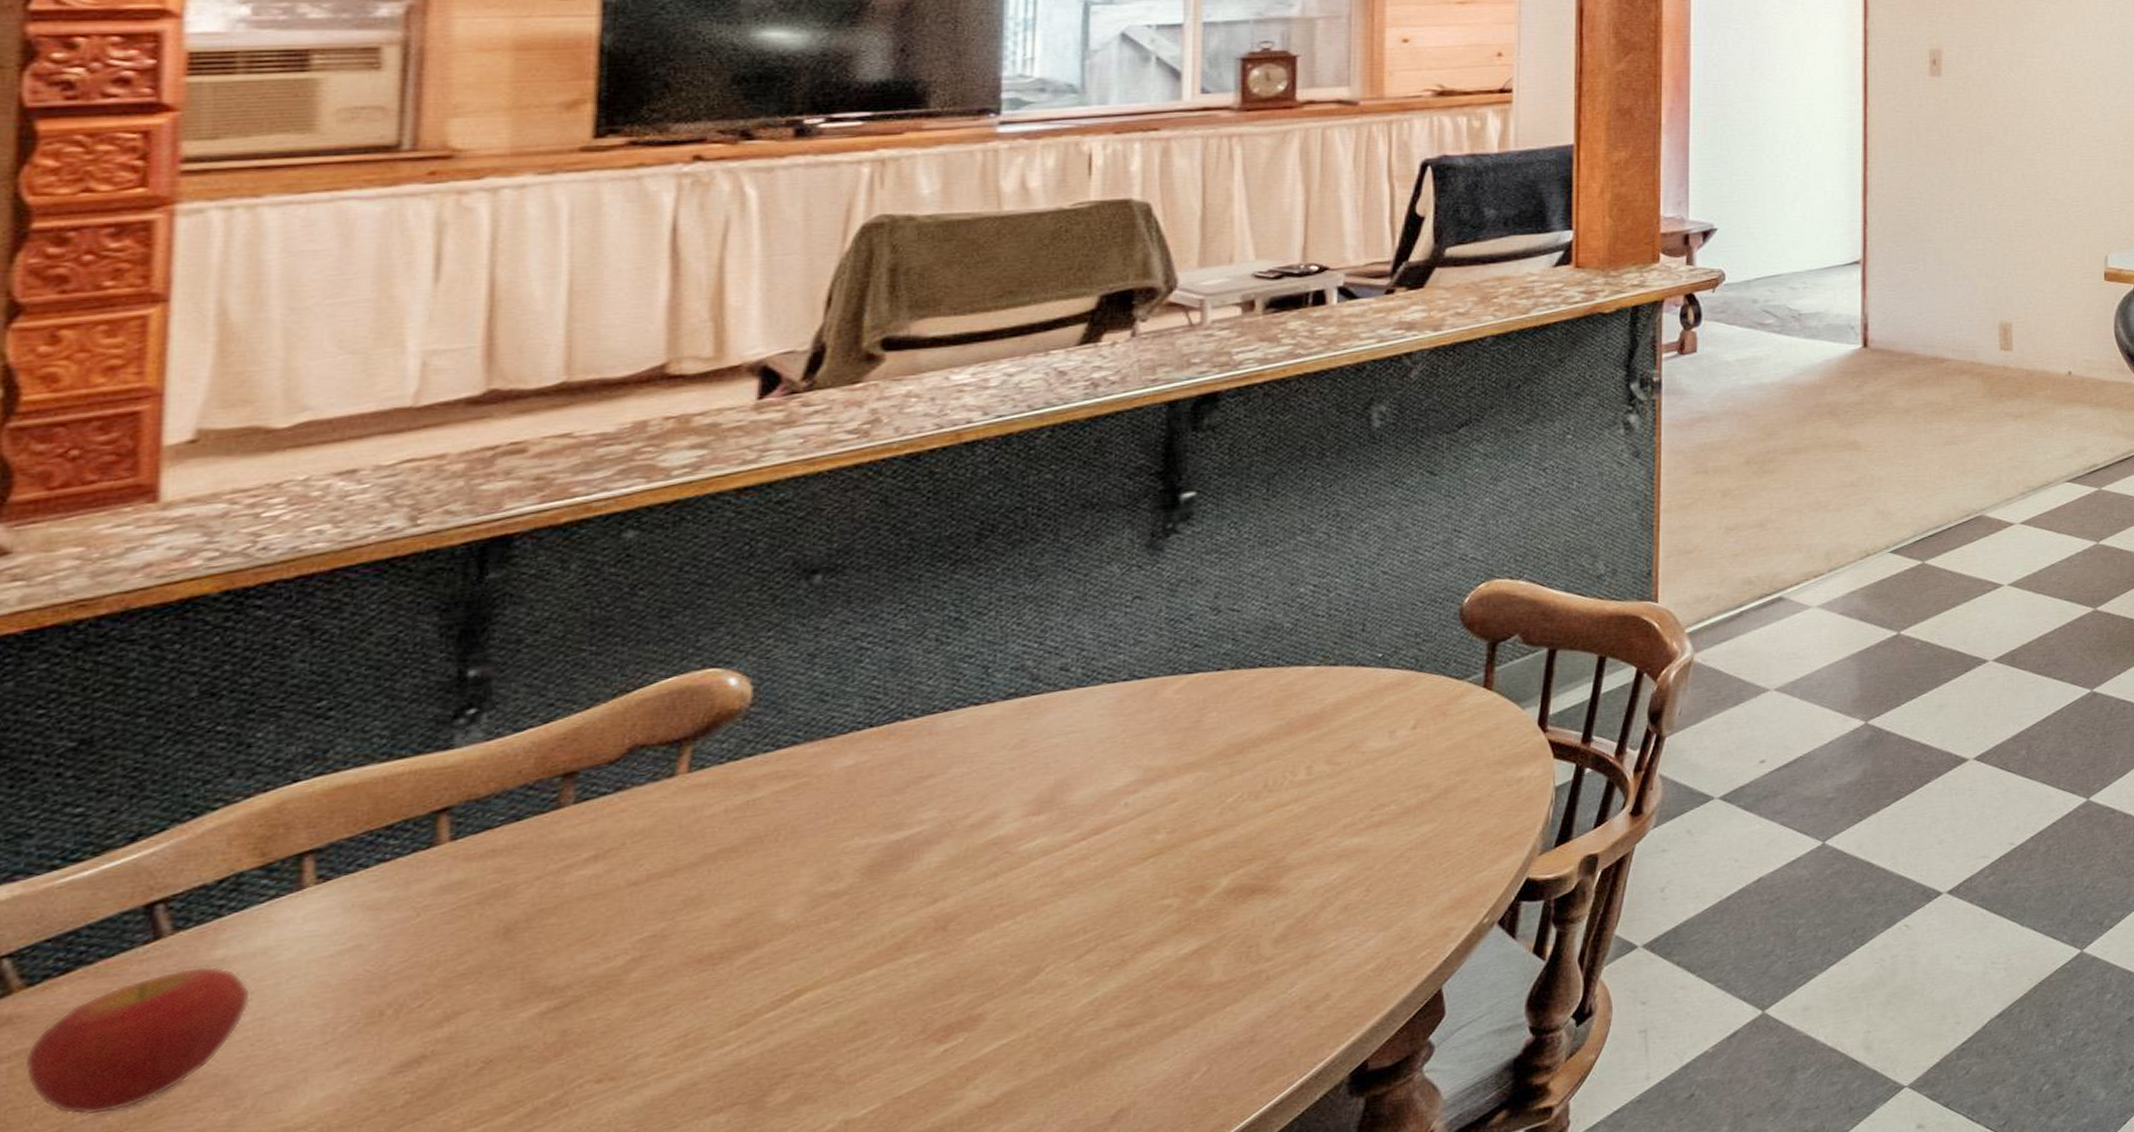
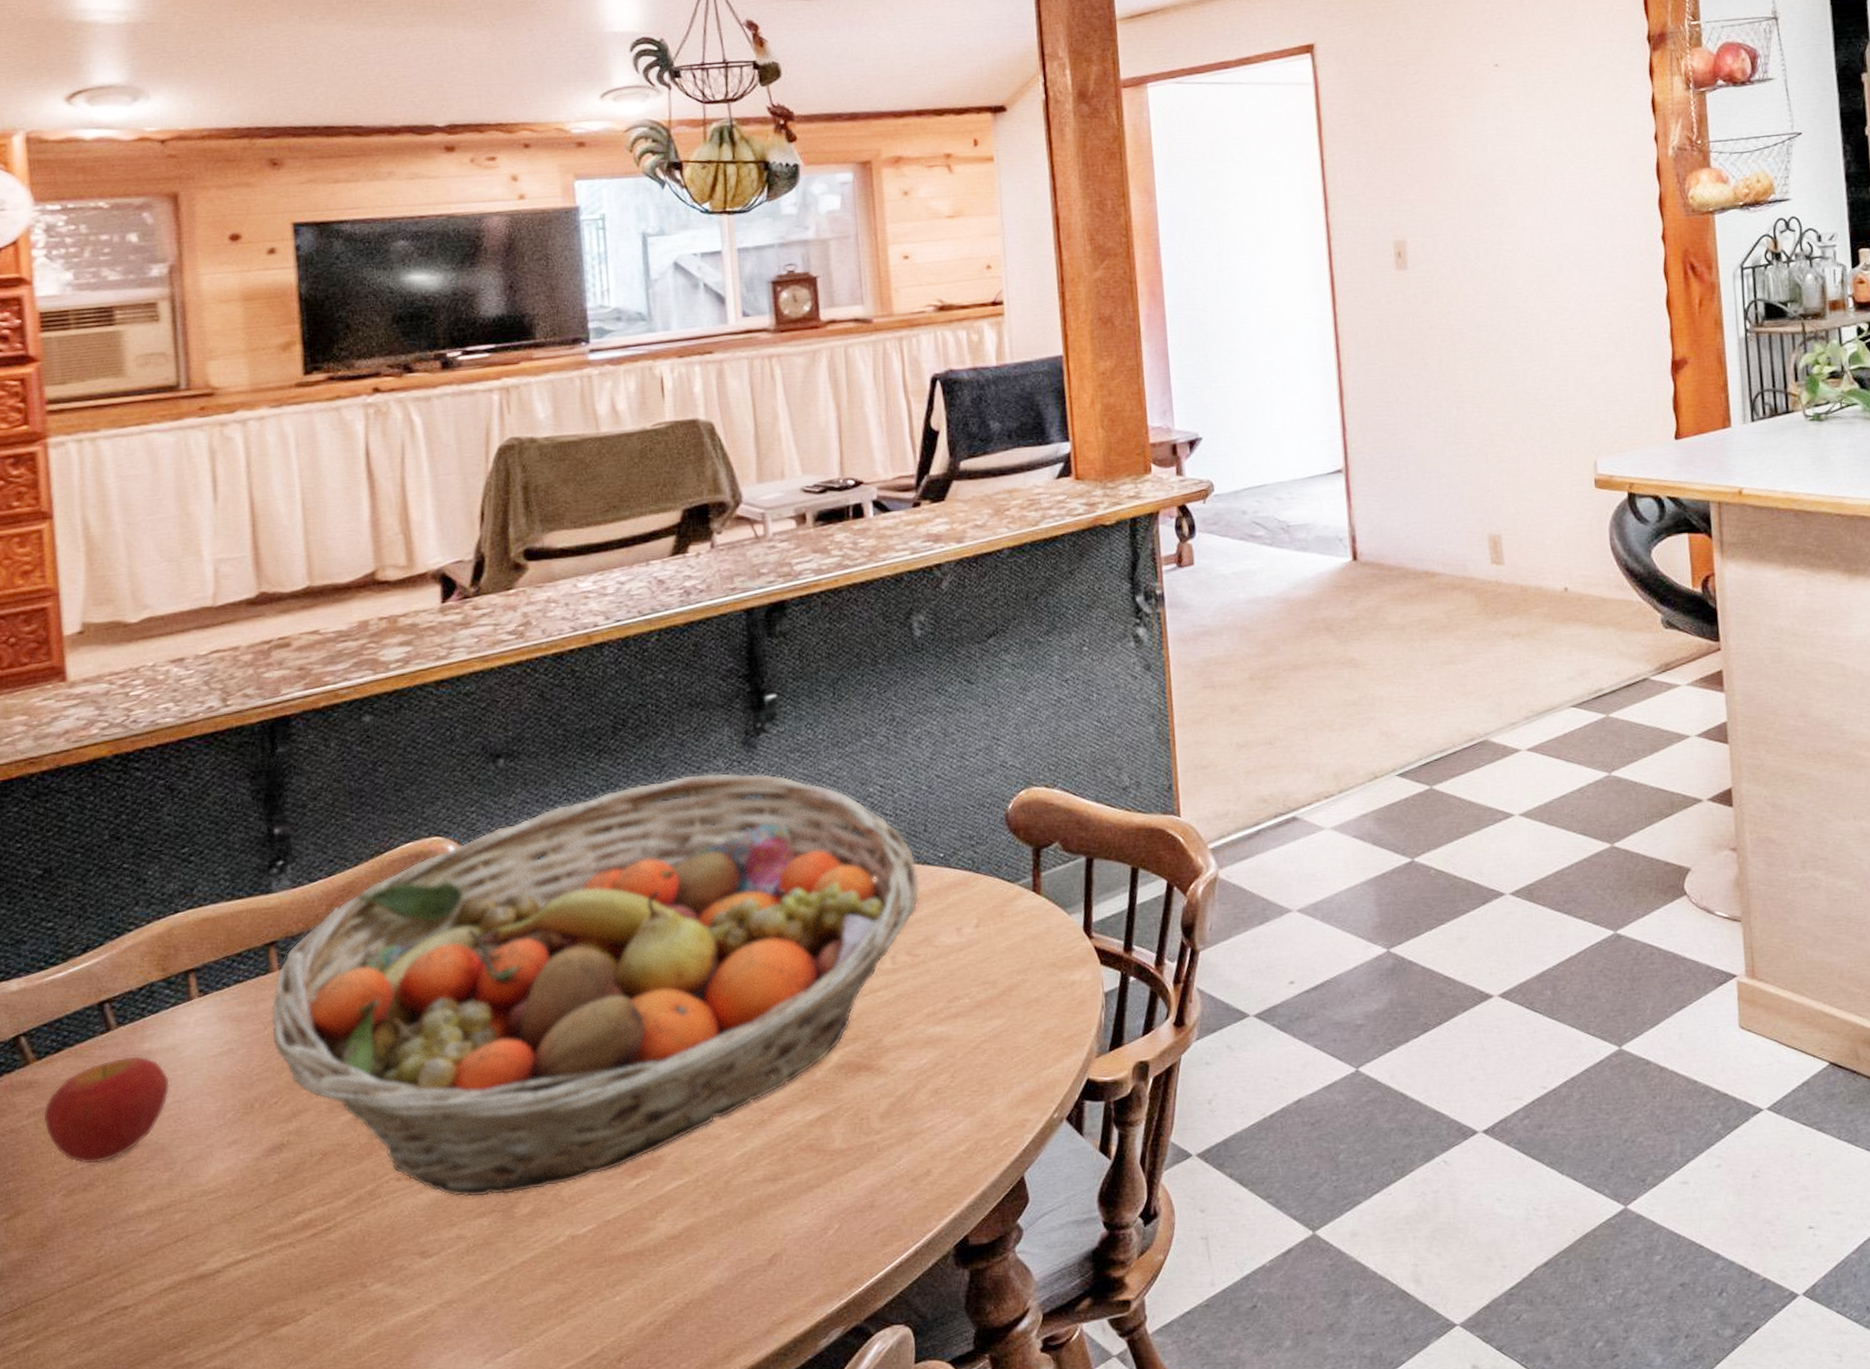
fruit basket: none [425,577,1350,1093] -> present [271,772,920,1198]

